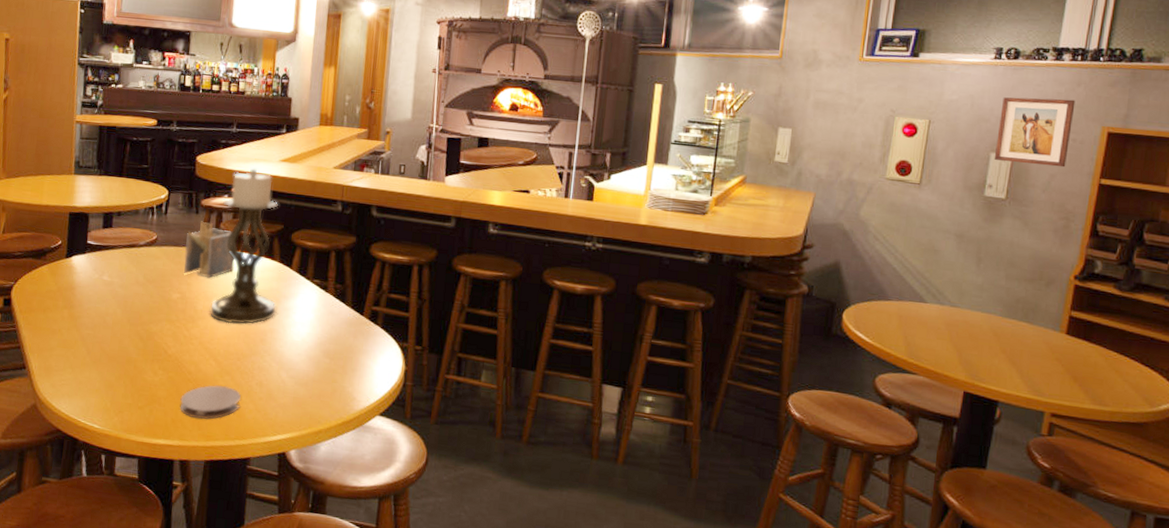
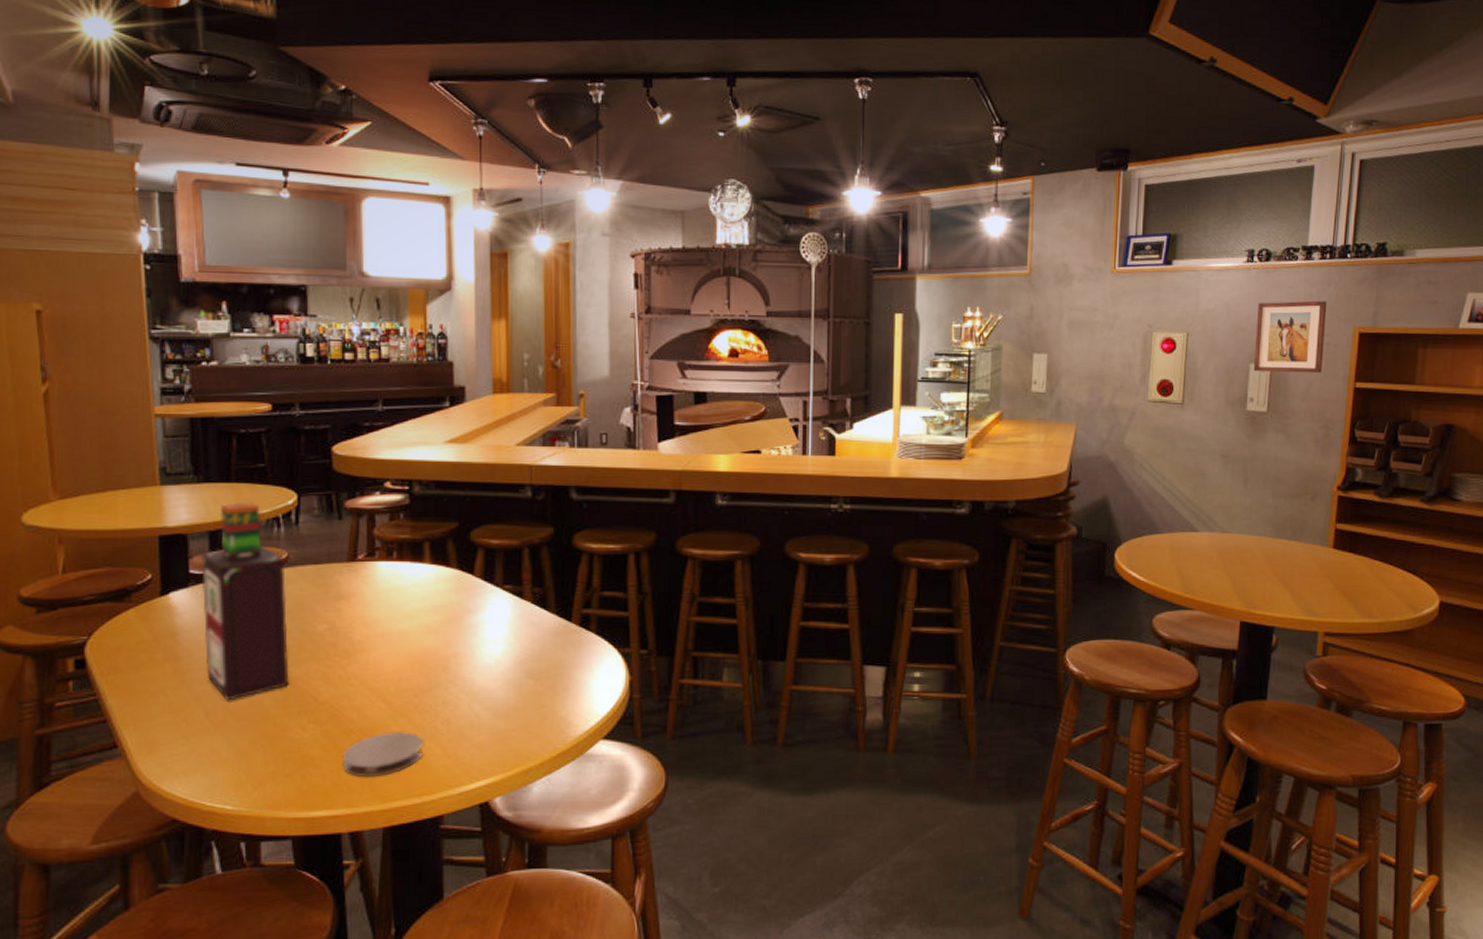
bottle: none [92,192,154,344] -> present [200,501,289,701]
napkin holder: present [184,221,236,279] -> none [328,528,399,600]
candle holder: present [209,168,279,325] -> none [369,455,460,654]

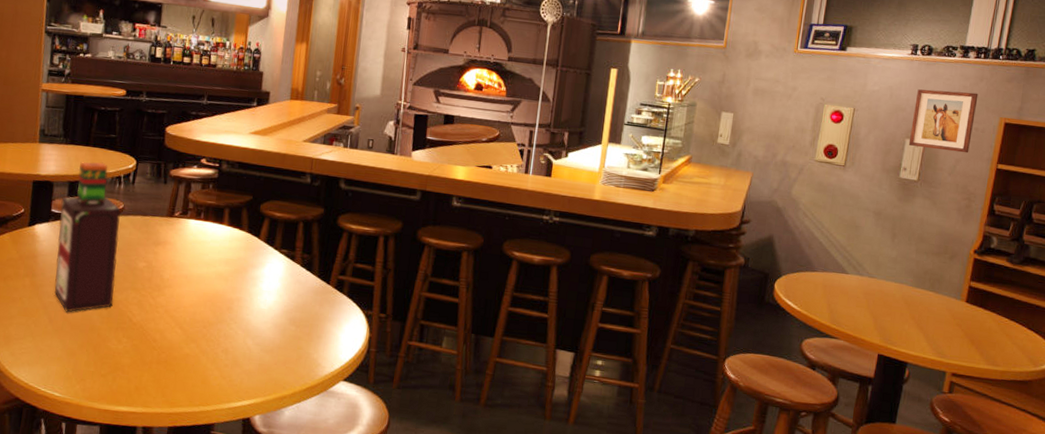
coaster: present [342,731,423,778] -> none [144,352,206,386]

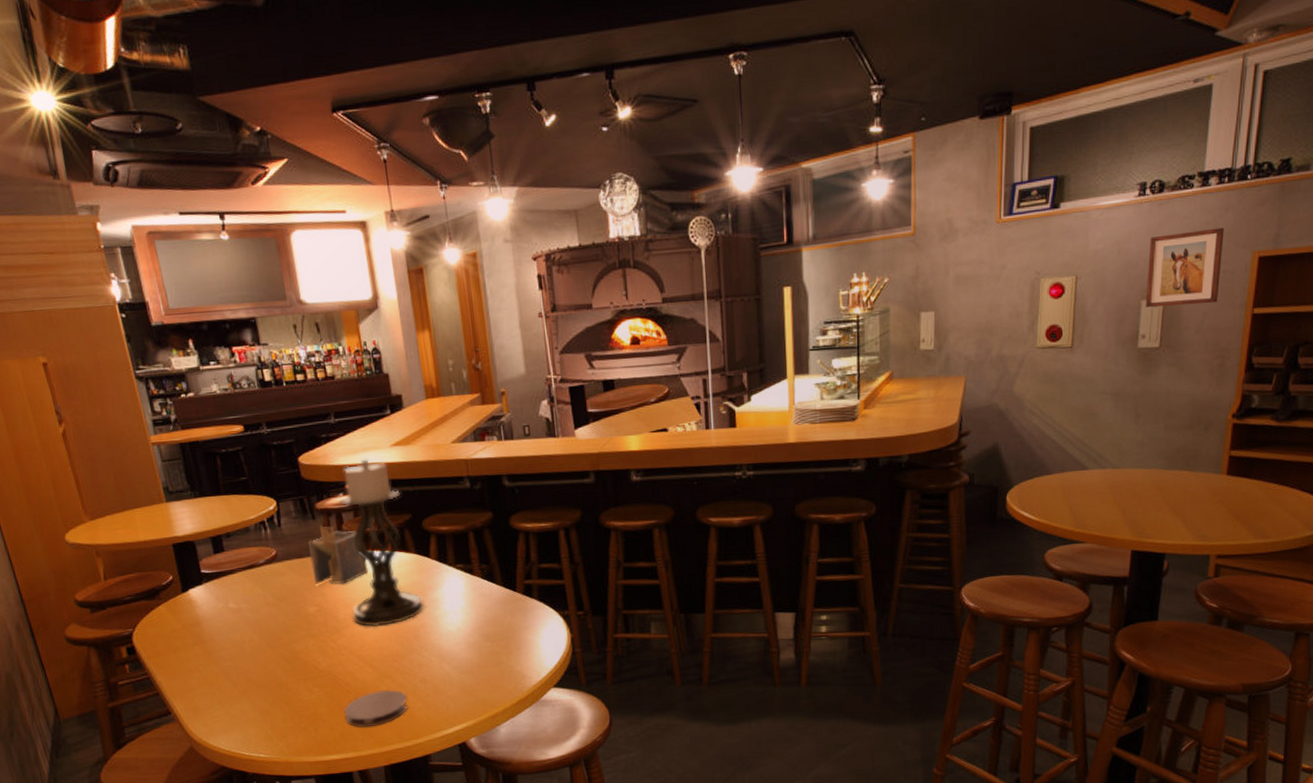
bottle: present [54,161,121,313] -> none [207,509,294,673]
coaster: none [144,352,206,386] -> present [344,689,408,728]
napkin holder: none [151,191,203,248] -> present [307,526,370,585]
candle holder: none [175,140,248,293] -> present [339,459,425,627]

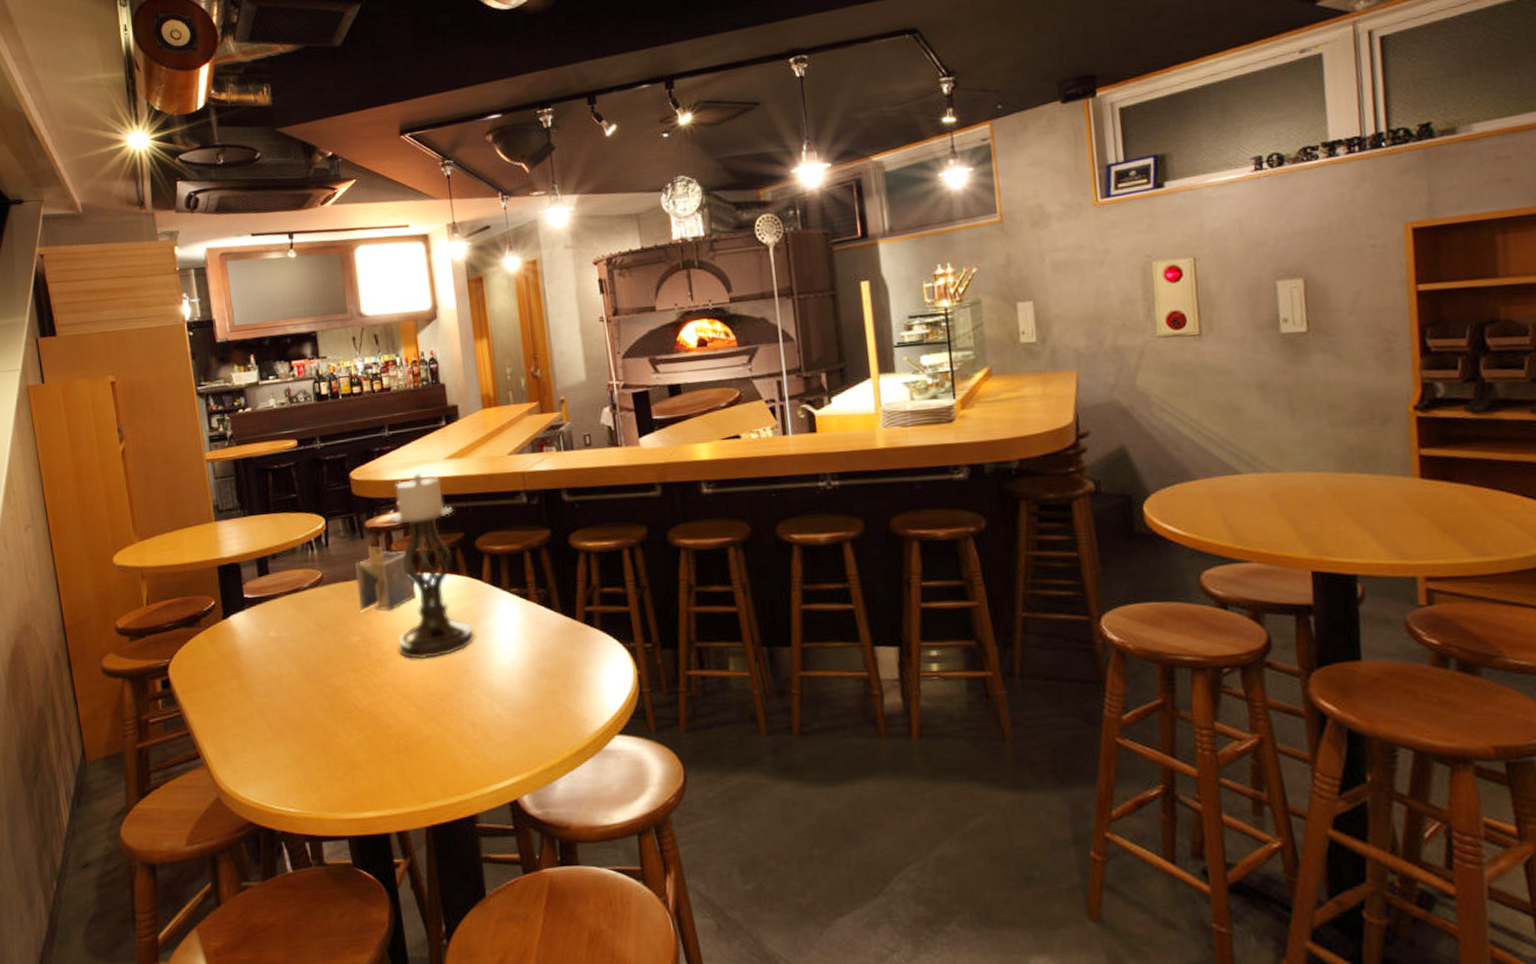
coaster: present [344,689,408,728] -> none [384,733,454,780]
wall art: present [1145,227,1225,307] -> none [1276,198,1371,288]

